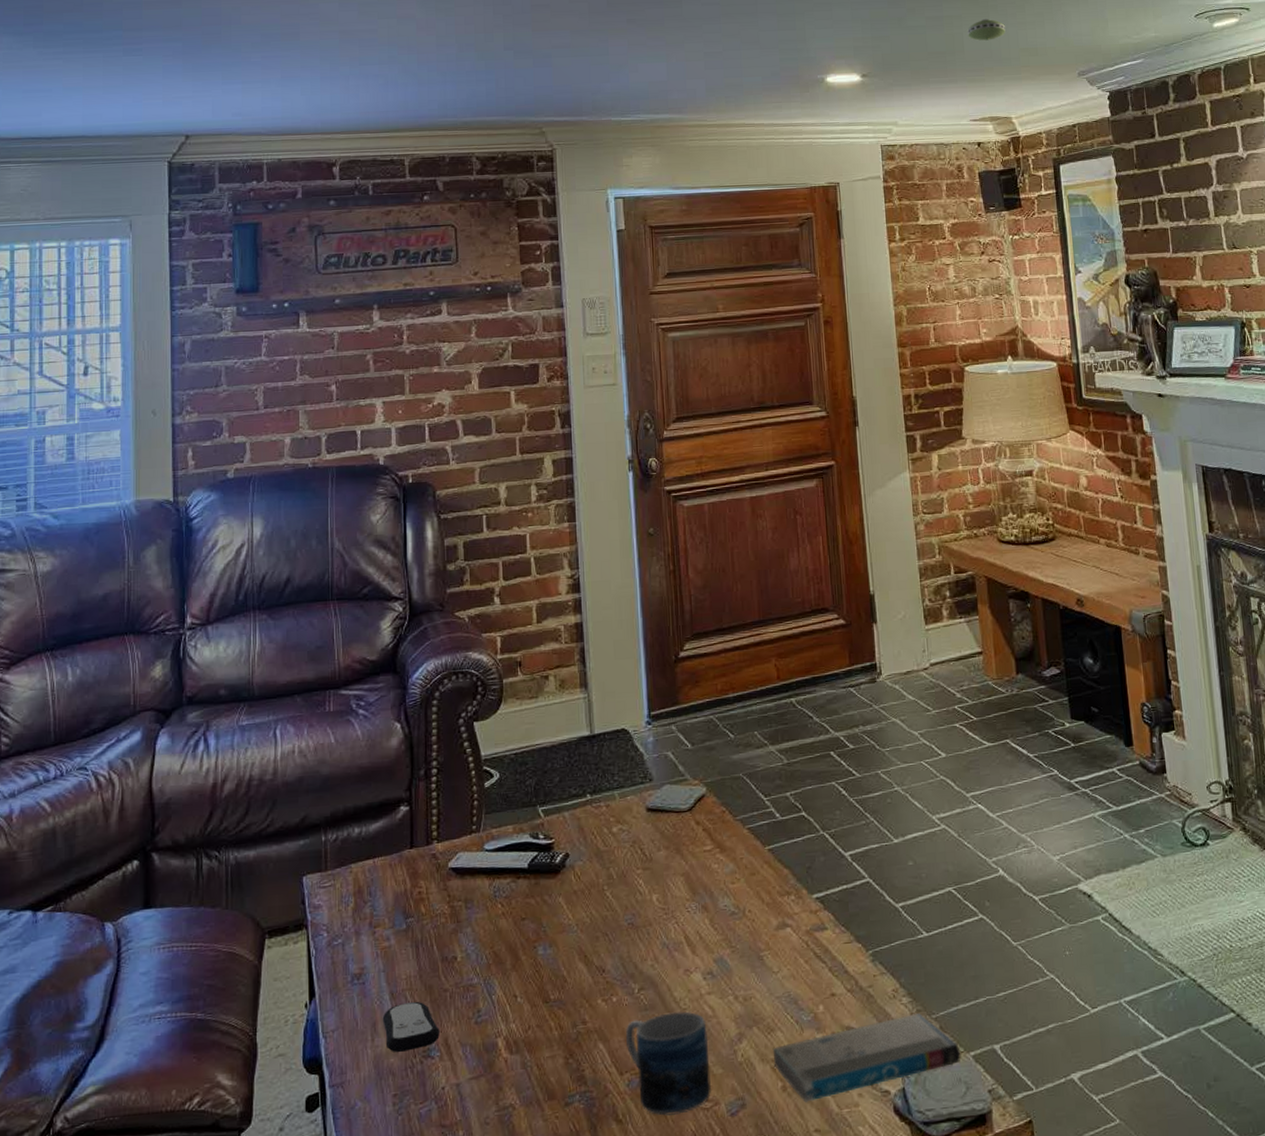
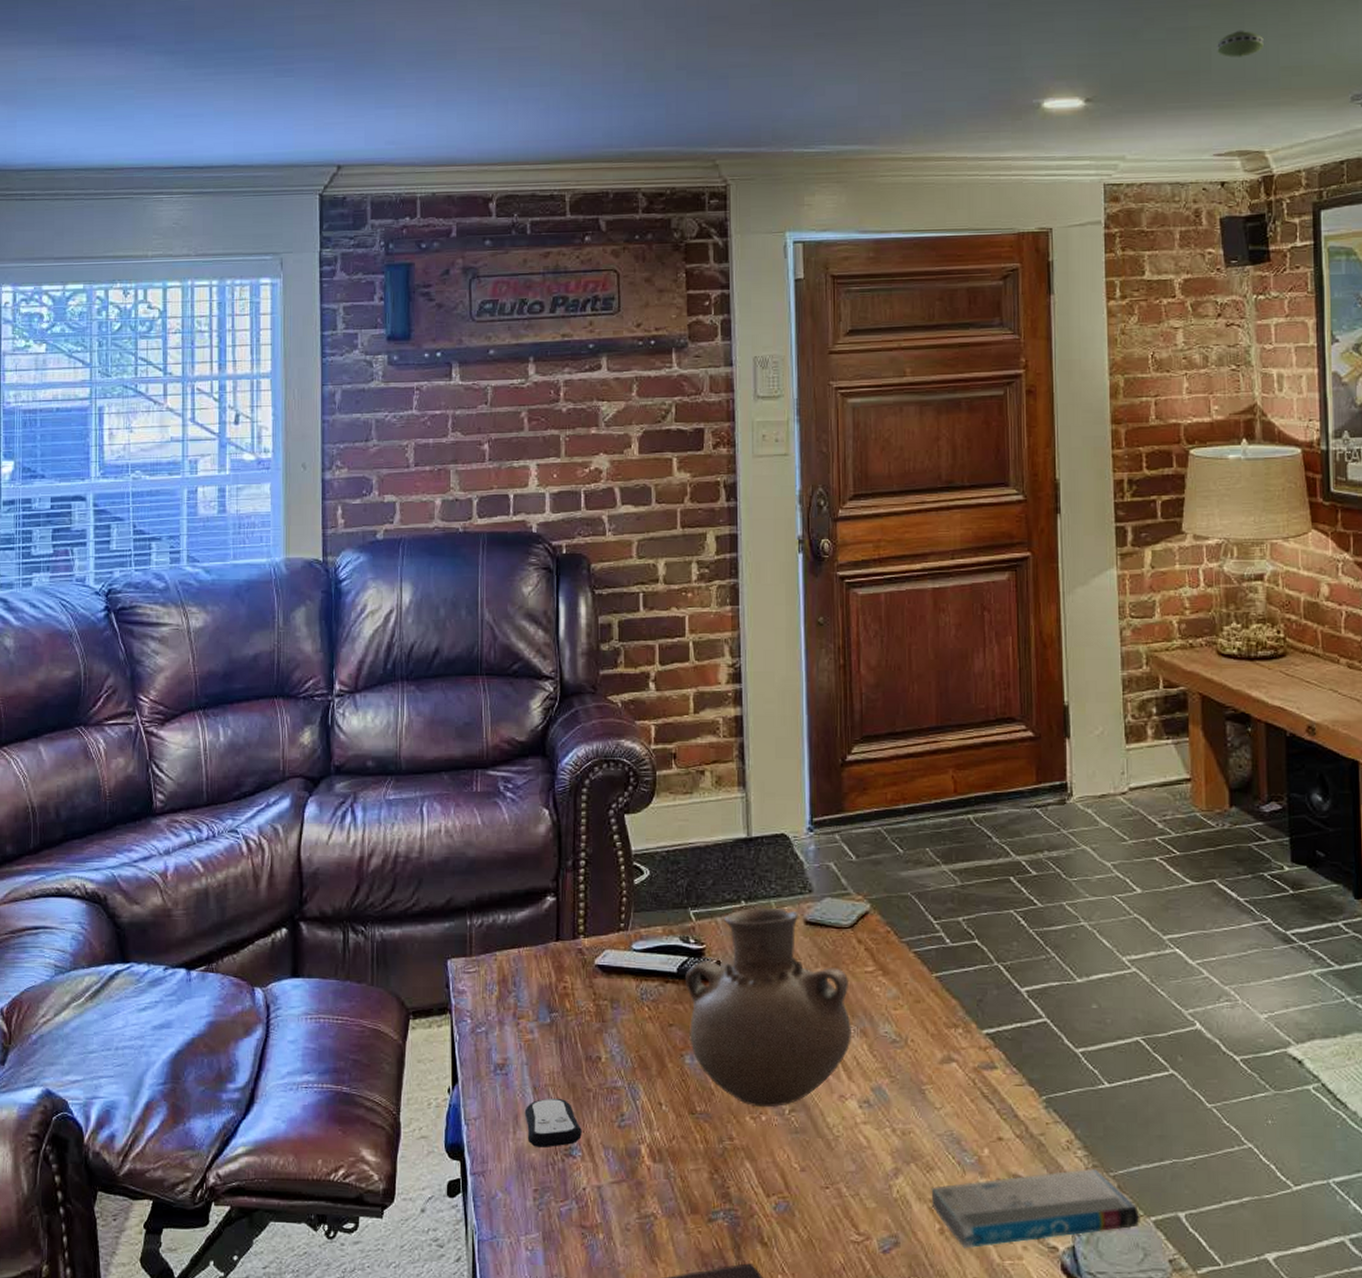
vase: none [536,798,694,990] -> present [685,908,851,1108]
mug: present [625,1011,712,1116] -> none [773,1138,864,1245]

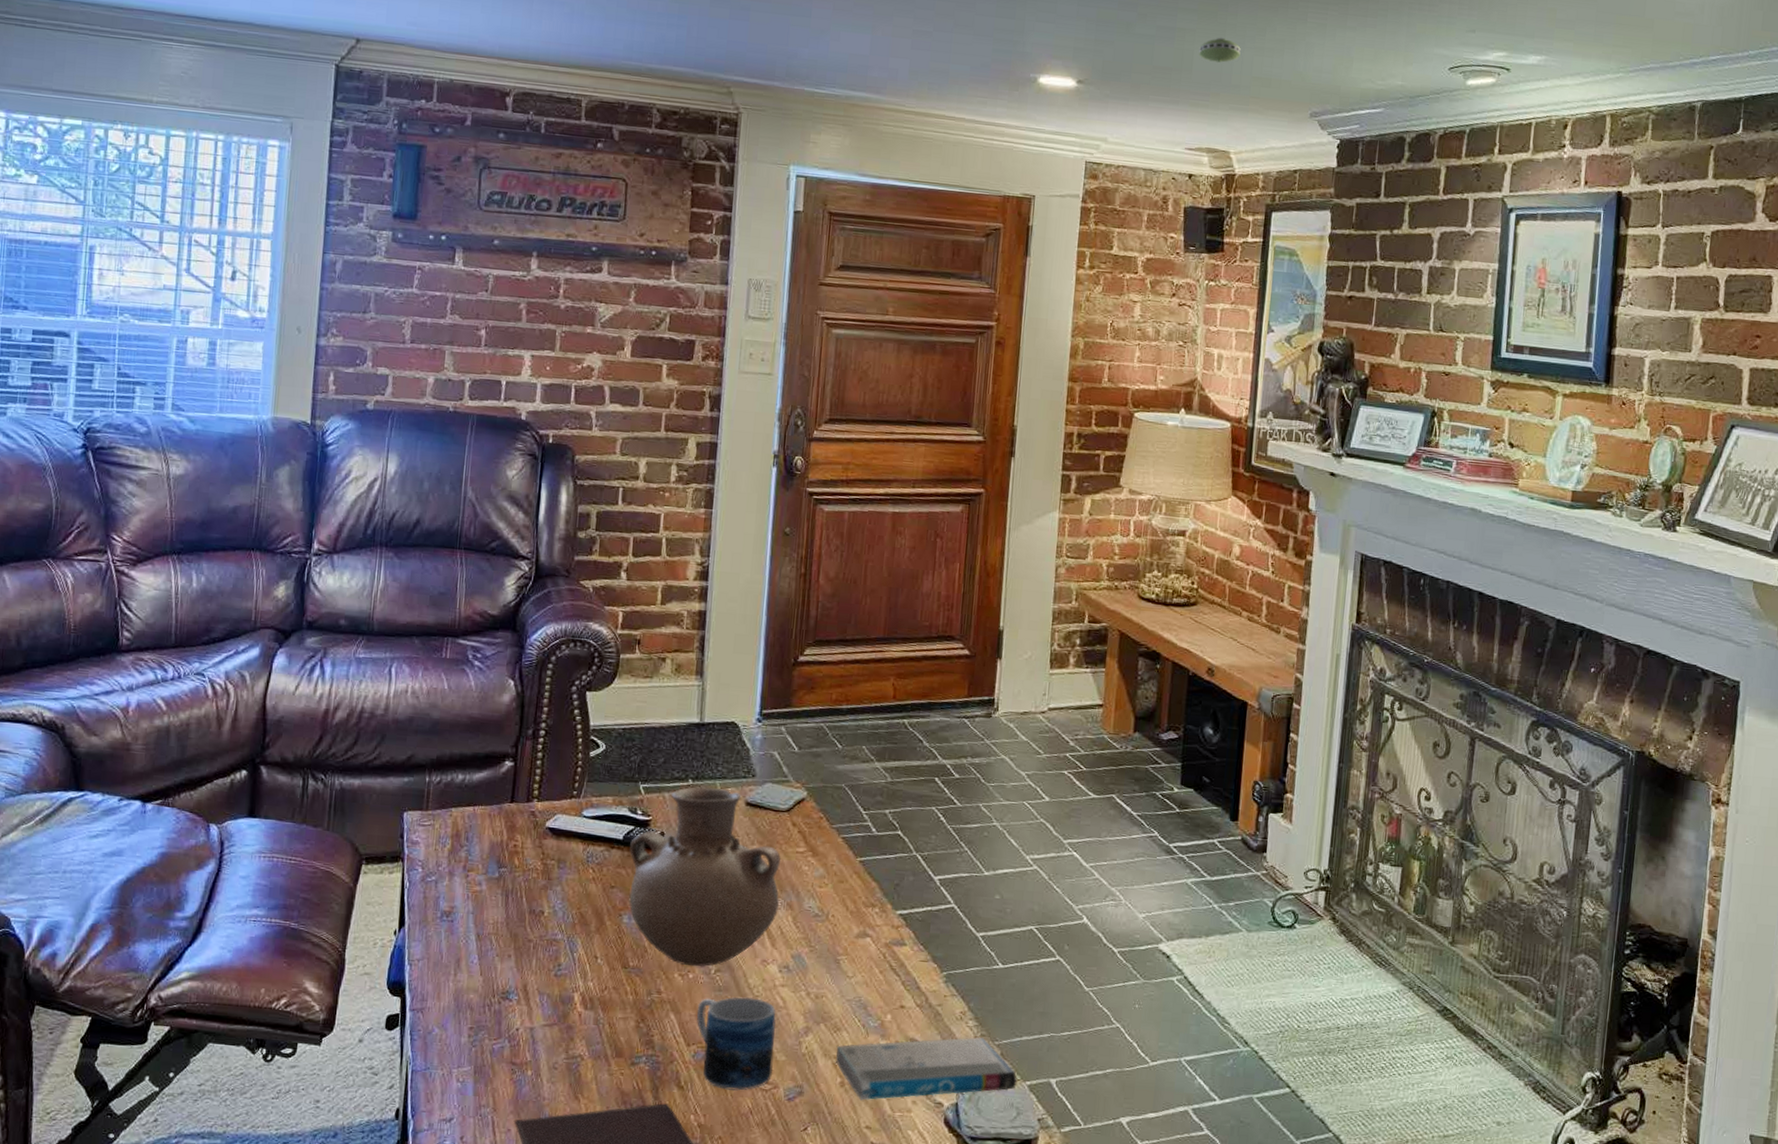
remote control: present [524,1098,582,1148] -> none [466,945,520,991]
mug: none [773,1138,864,1245] -> present [696,996,776,1091]

